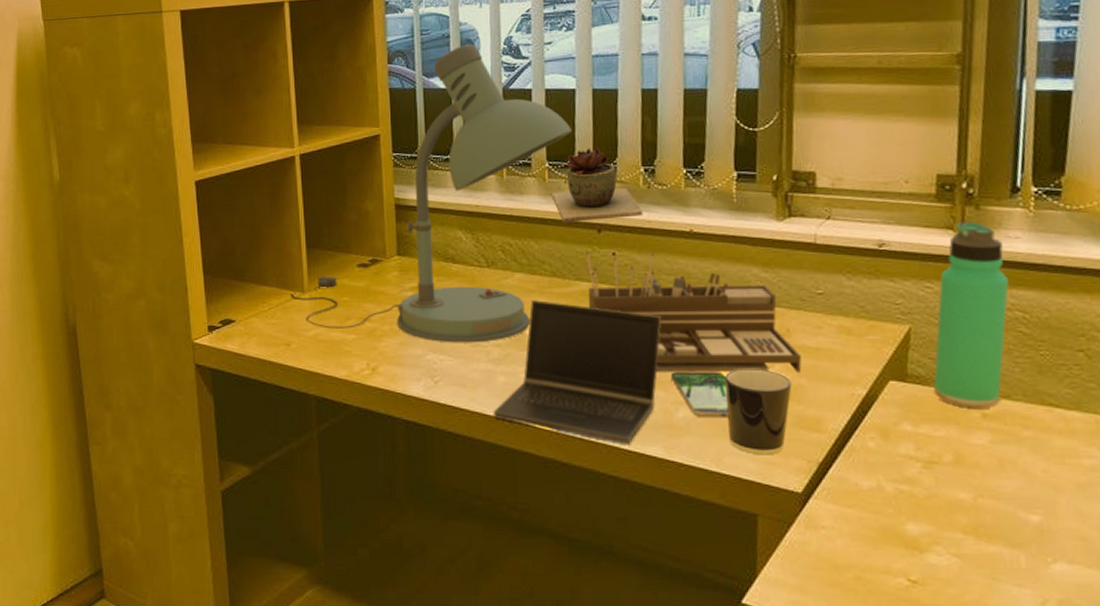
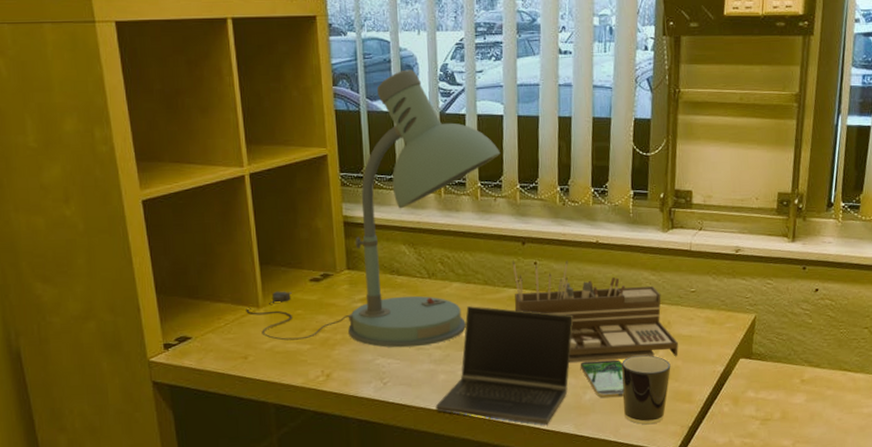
succulent plant: present [551,148,643,222] -> none [483,169,559,236]
thermos bottle: present [933,222,1009,408] -> none [769,230,823,376]

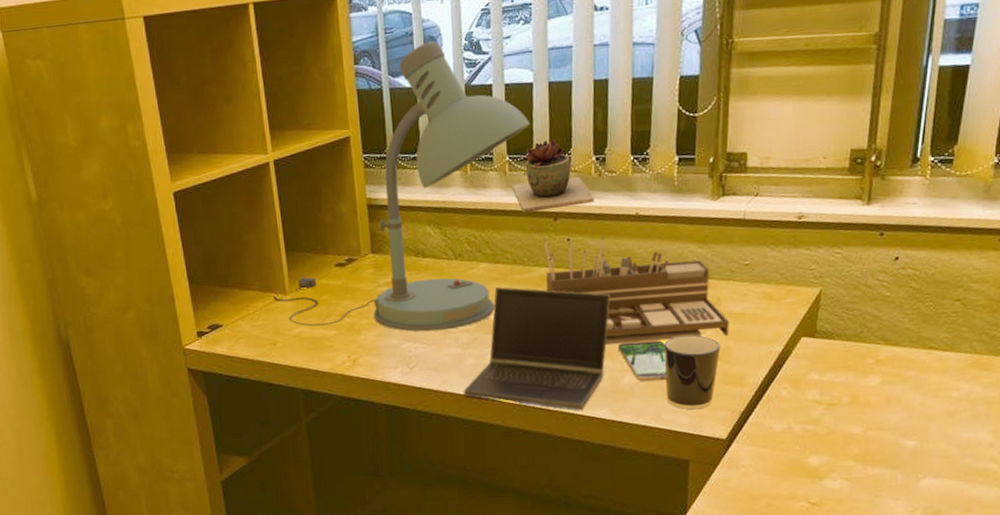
succulent plant: none [483,169,559,236] -> present [511,139,594,213]

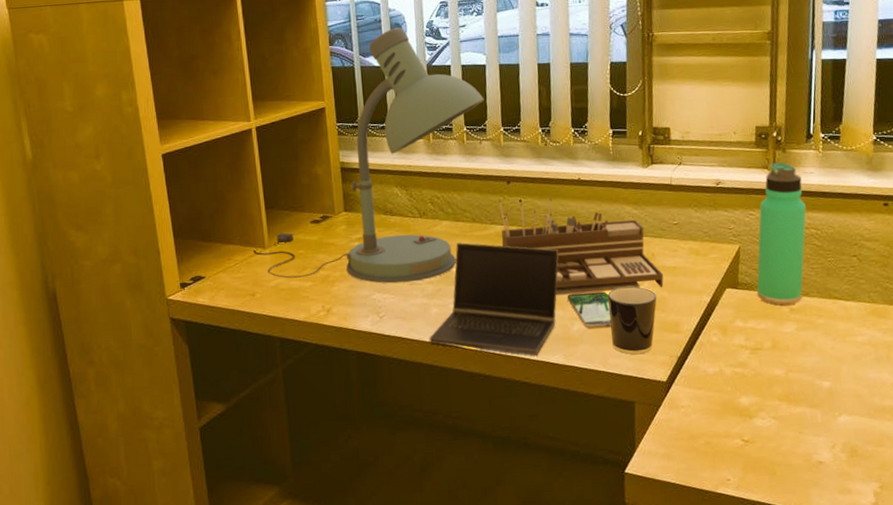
succulent plant: present [511,139,594,213] -> none [469,113,542,177]
thermos bottle: none [837,191,904,356] -> present [756,162,806,305]

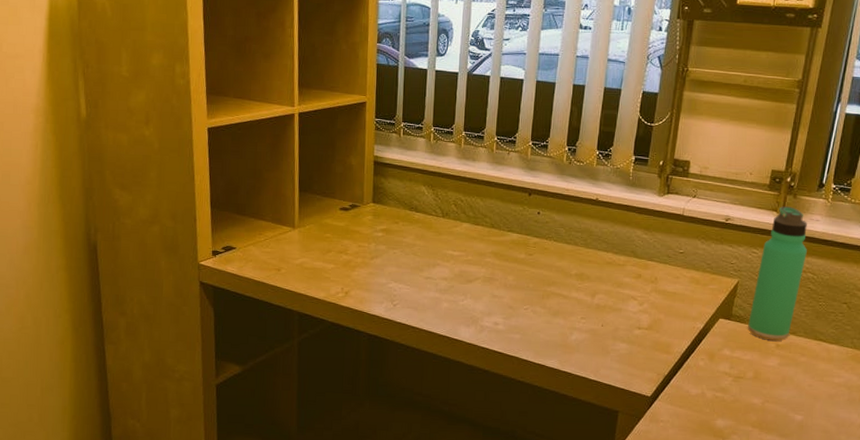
desk lamp: present [253,27,485,284] -> none [283,33,518,276]
laptop computer: present [429,242,559,356] -> none [436,245,568,358]
desk organizer: present [498,197,664,295] -> none [515,209,662,311]
smartphone: present [567,291,611,329] -> none [569,305,609,341]
mug: present [607,286,657,355] -> none [605,305,654,369]

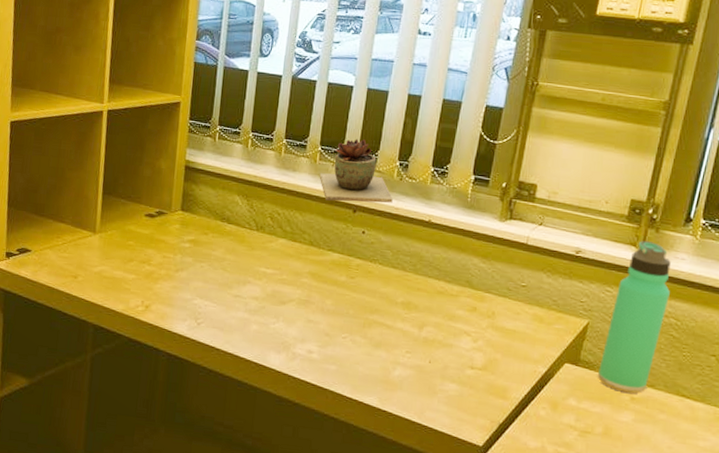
succulent plant: none [496,128,564,186] -> present [319,139,393,203]

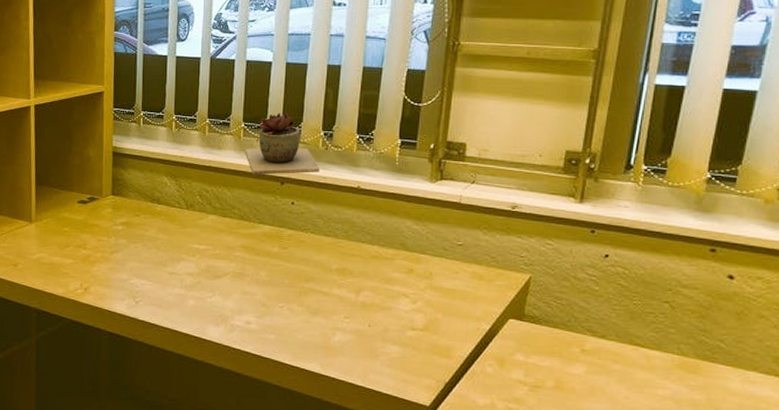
thermos bottle: present [597,241,671,394] -> none [544,191,614,345]

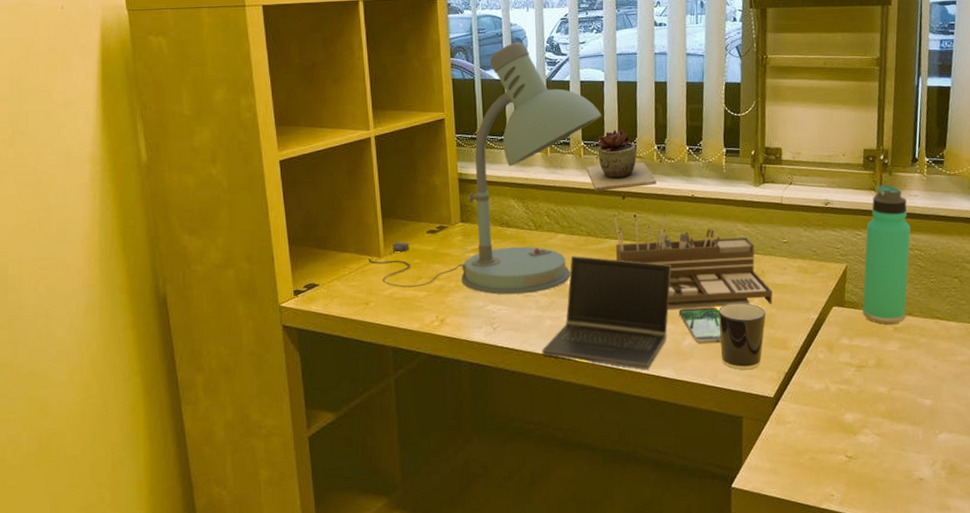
desk lamp: none [20,18,267,272] -> present [368,42,602,295]
laptop computer: none [182,238,328,360] -> present [542,256,672,369]
desk organizer: none [268,199,439,310] -> present [613,213,773,310]
smartphone: none [331,303,377,343] -> present [678,307,721,344]
mug: none [374,303,430,375] -> present [718,303,766,371]
thermos bottle: none [544,191,614,345] -> present [862,184,911,324]

